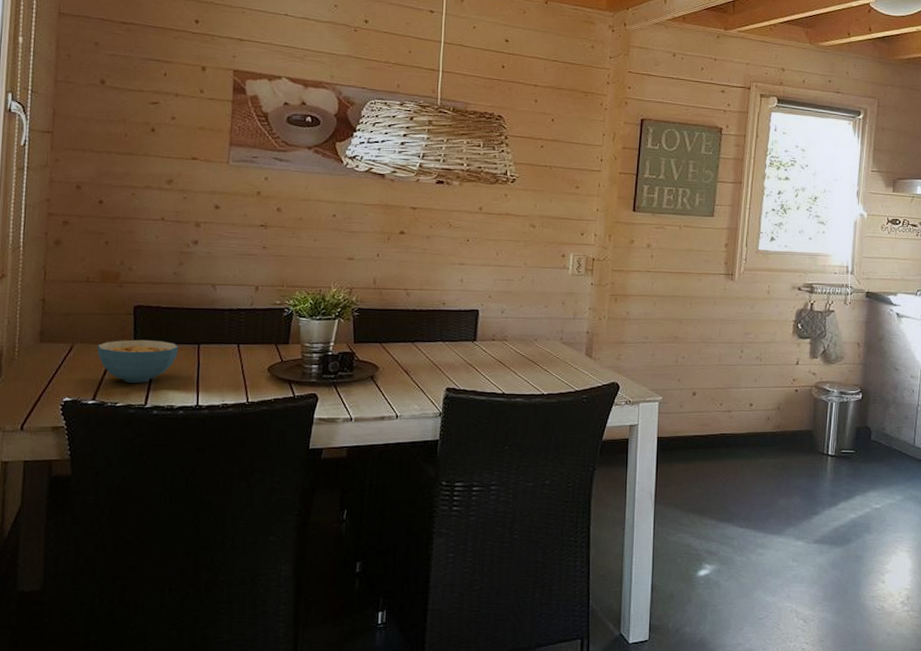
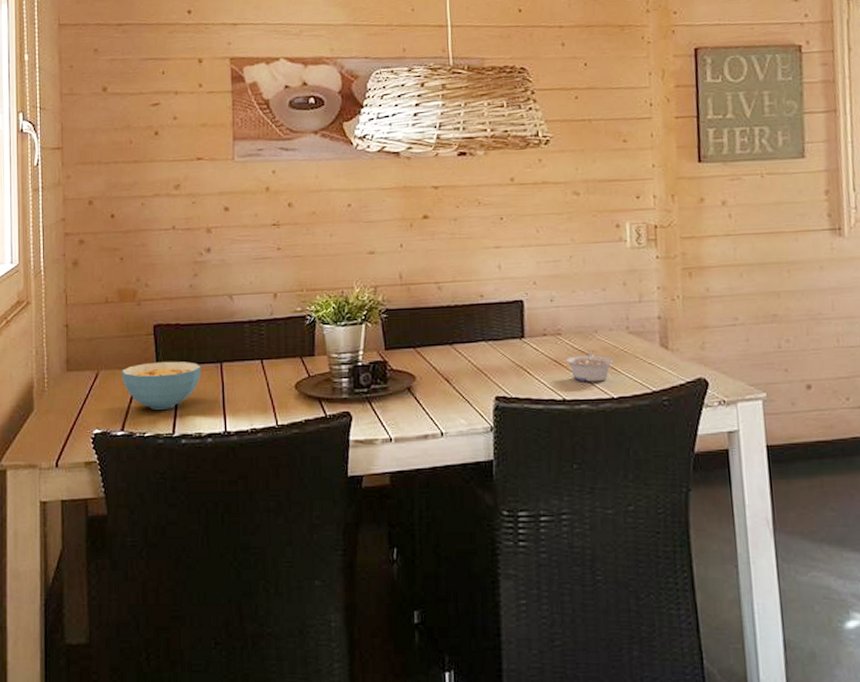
legume: none [508,355,548,381] -> present [566,351,614,382]

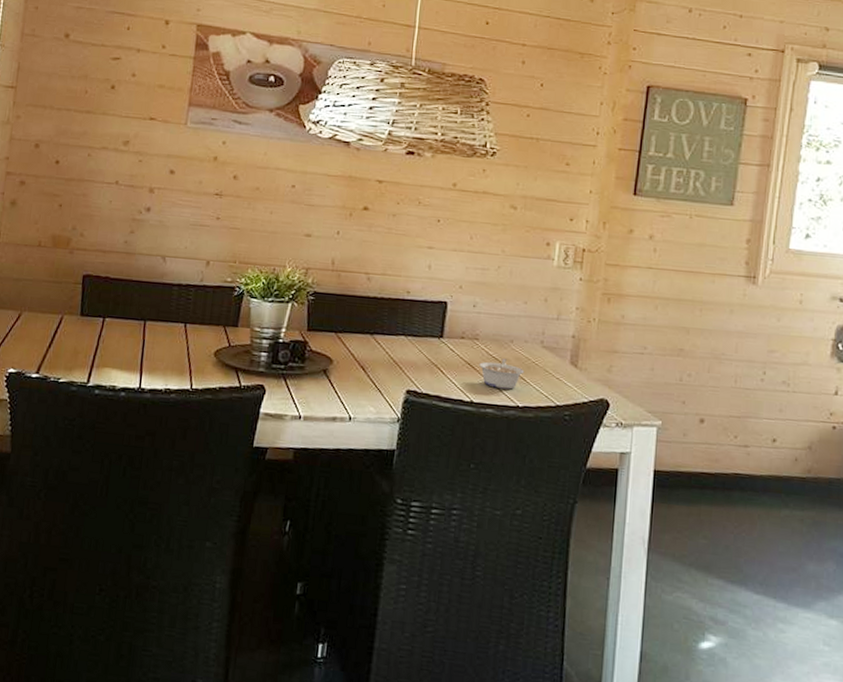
cereal bowl: present [121,361,202,410] -> none [44,310,125,359]

